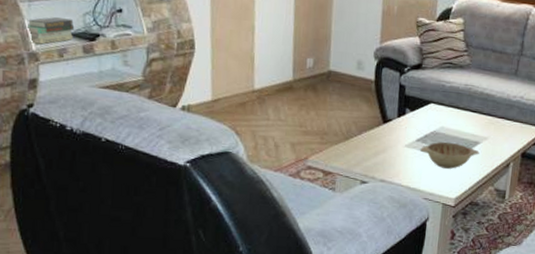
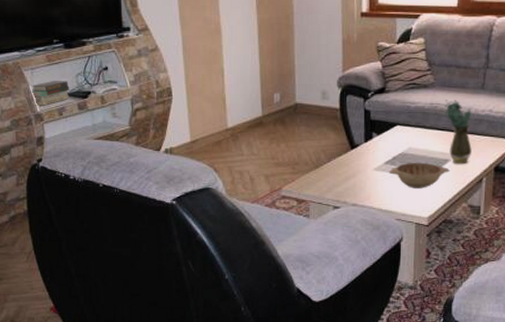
vase: none [479,82,504,148] -> present [445,100,472,165]

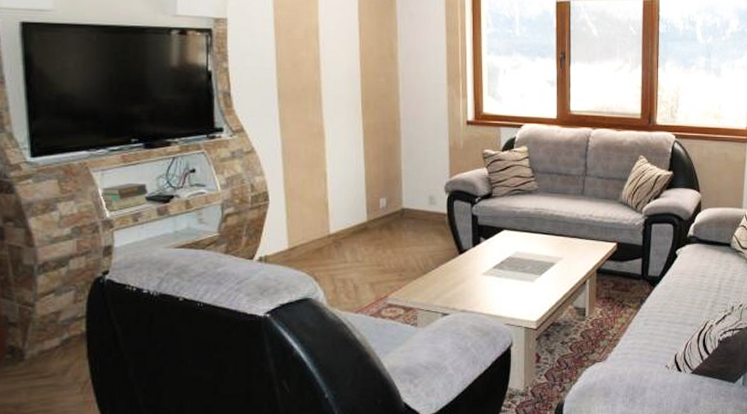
decorative bowl: present [388,162,450,188] -> none [497,266,556,292]
vase: present [445,100,472,165] -> none [549,205,575,268]

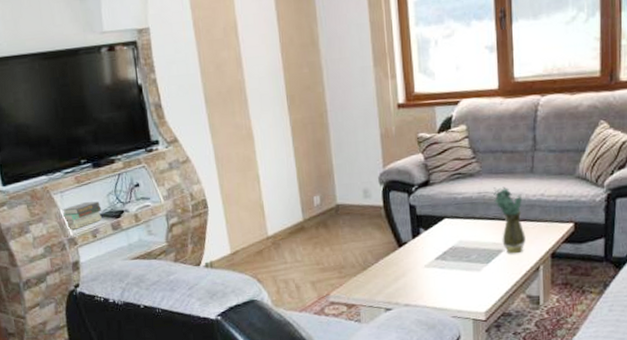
vase: none [549,205,575,268] -> present [493,186,526,254]

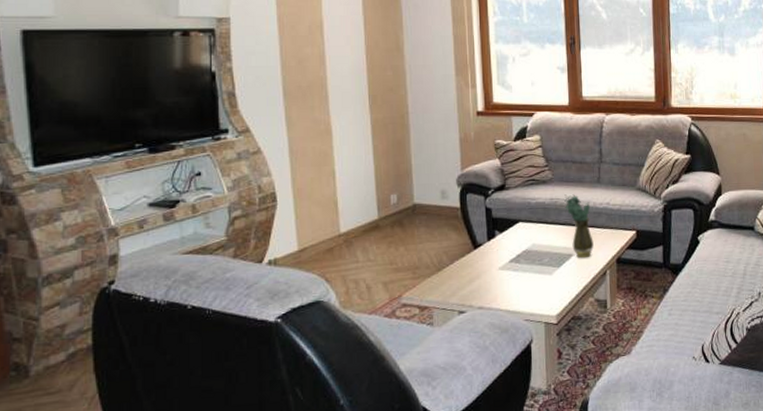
books: present [63,201,102,230] -> none [106,188,154,219]

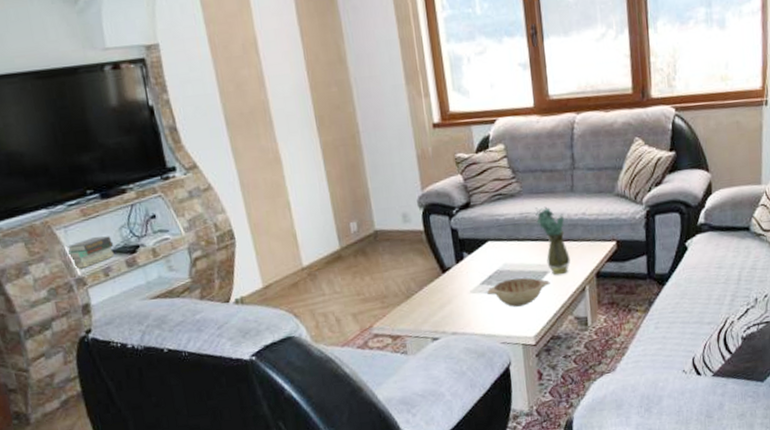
books: none [106,188,154,219] -> present [68,236,114,269]
decorative bowl: none [514,258,574,286] -> present [486,277,550,307]

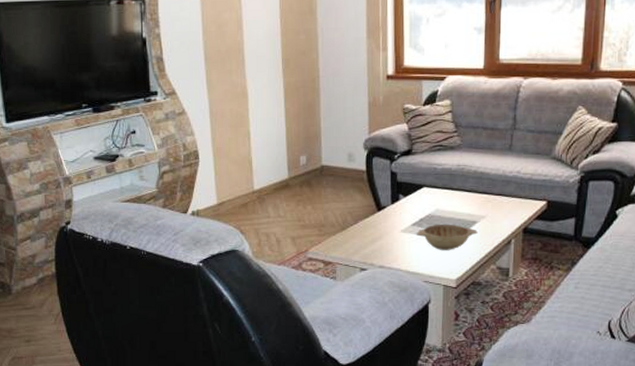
books: present [68,236,114,269] -> none [61,143,98,169]
vase: present [535,206,571,275] -> none [472,161,500,226]

